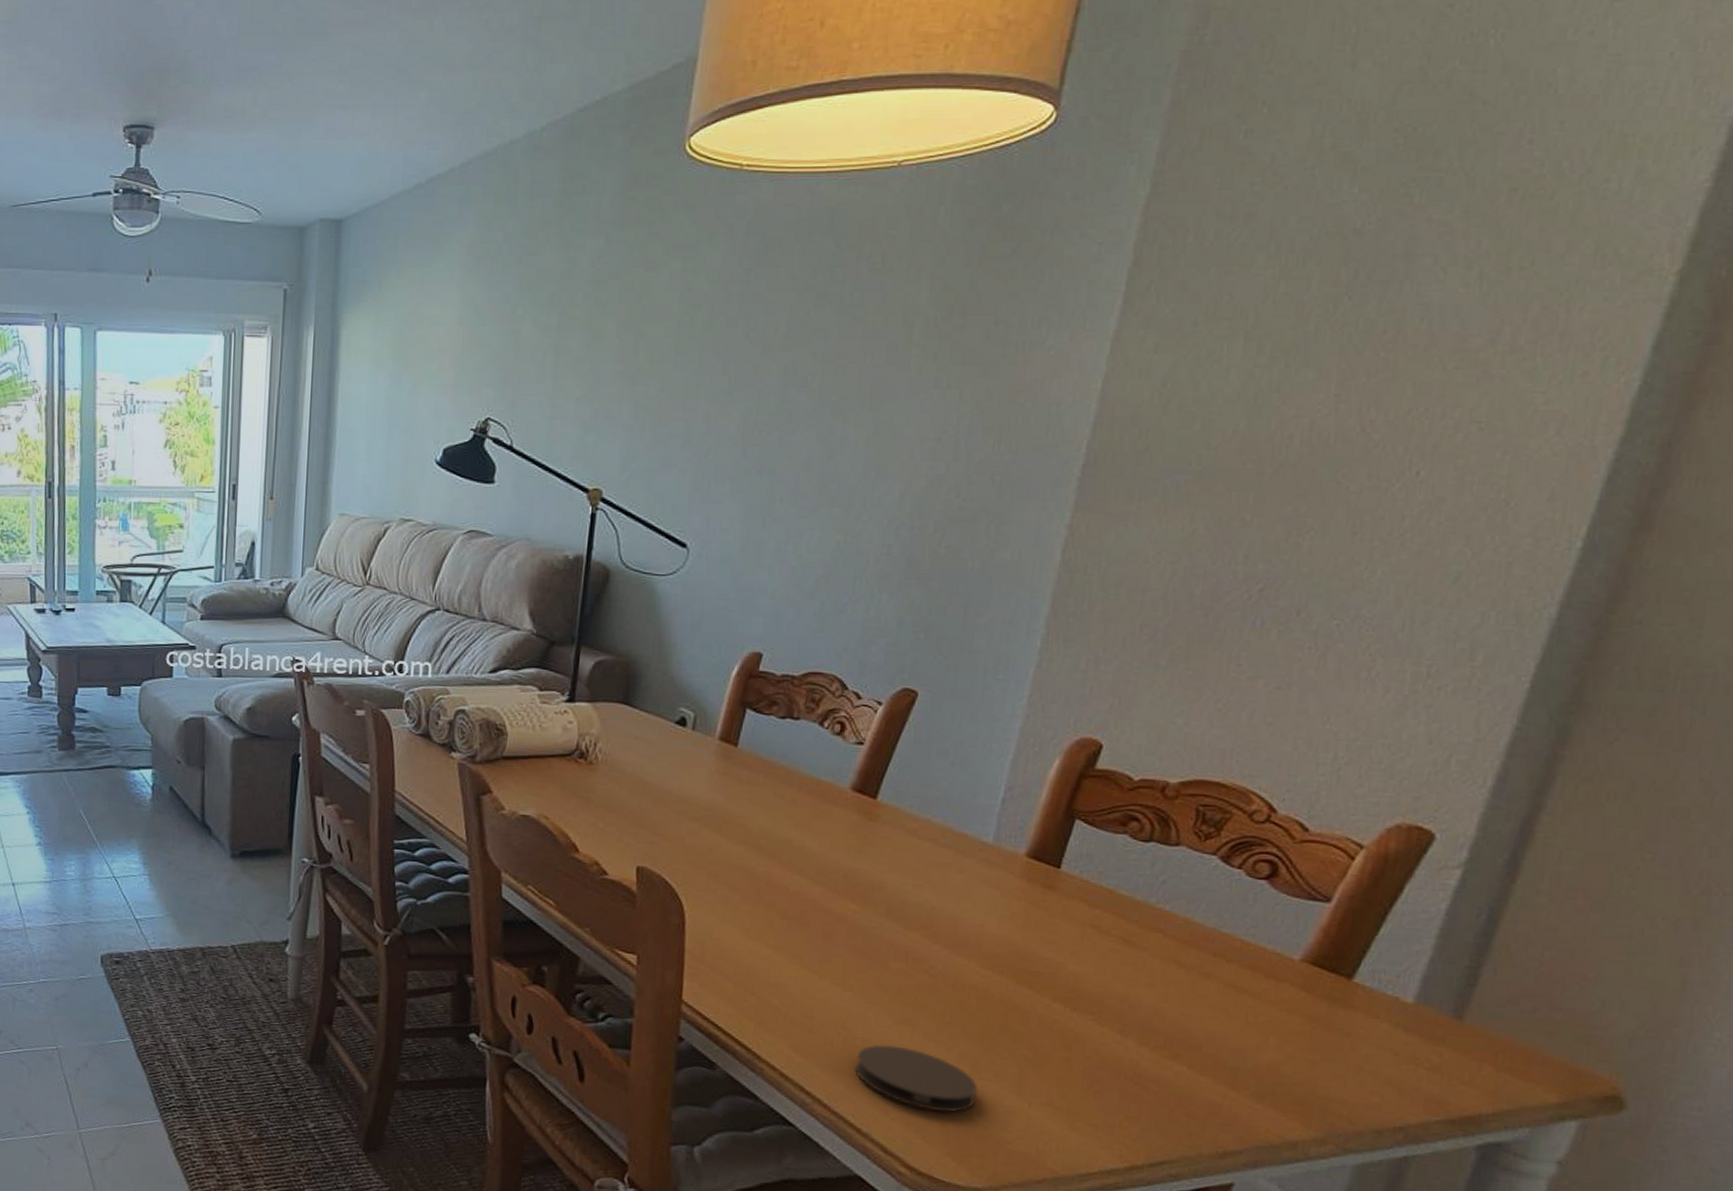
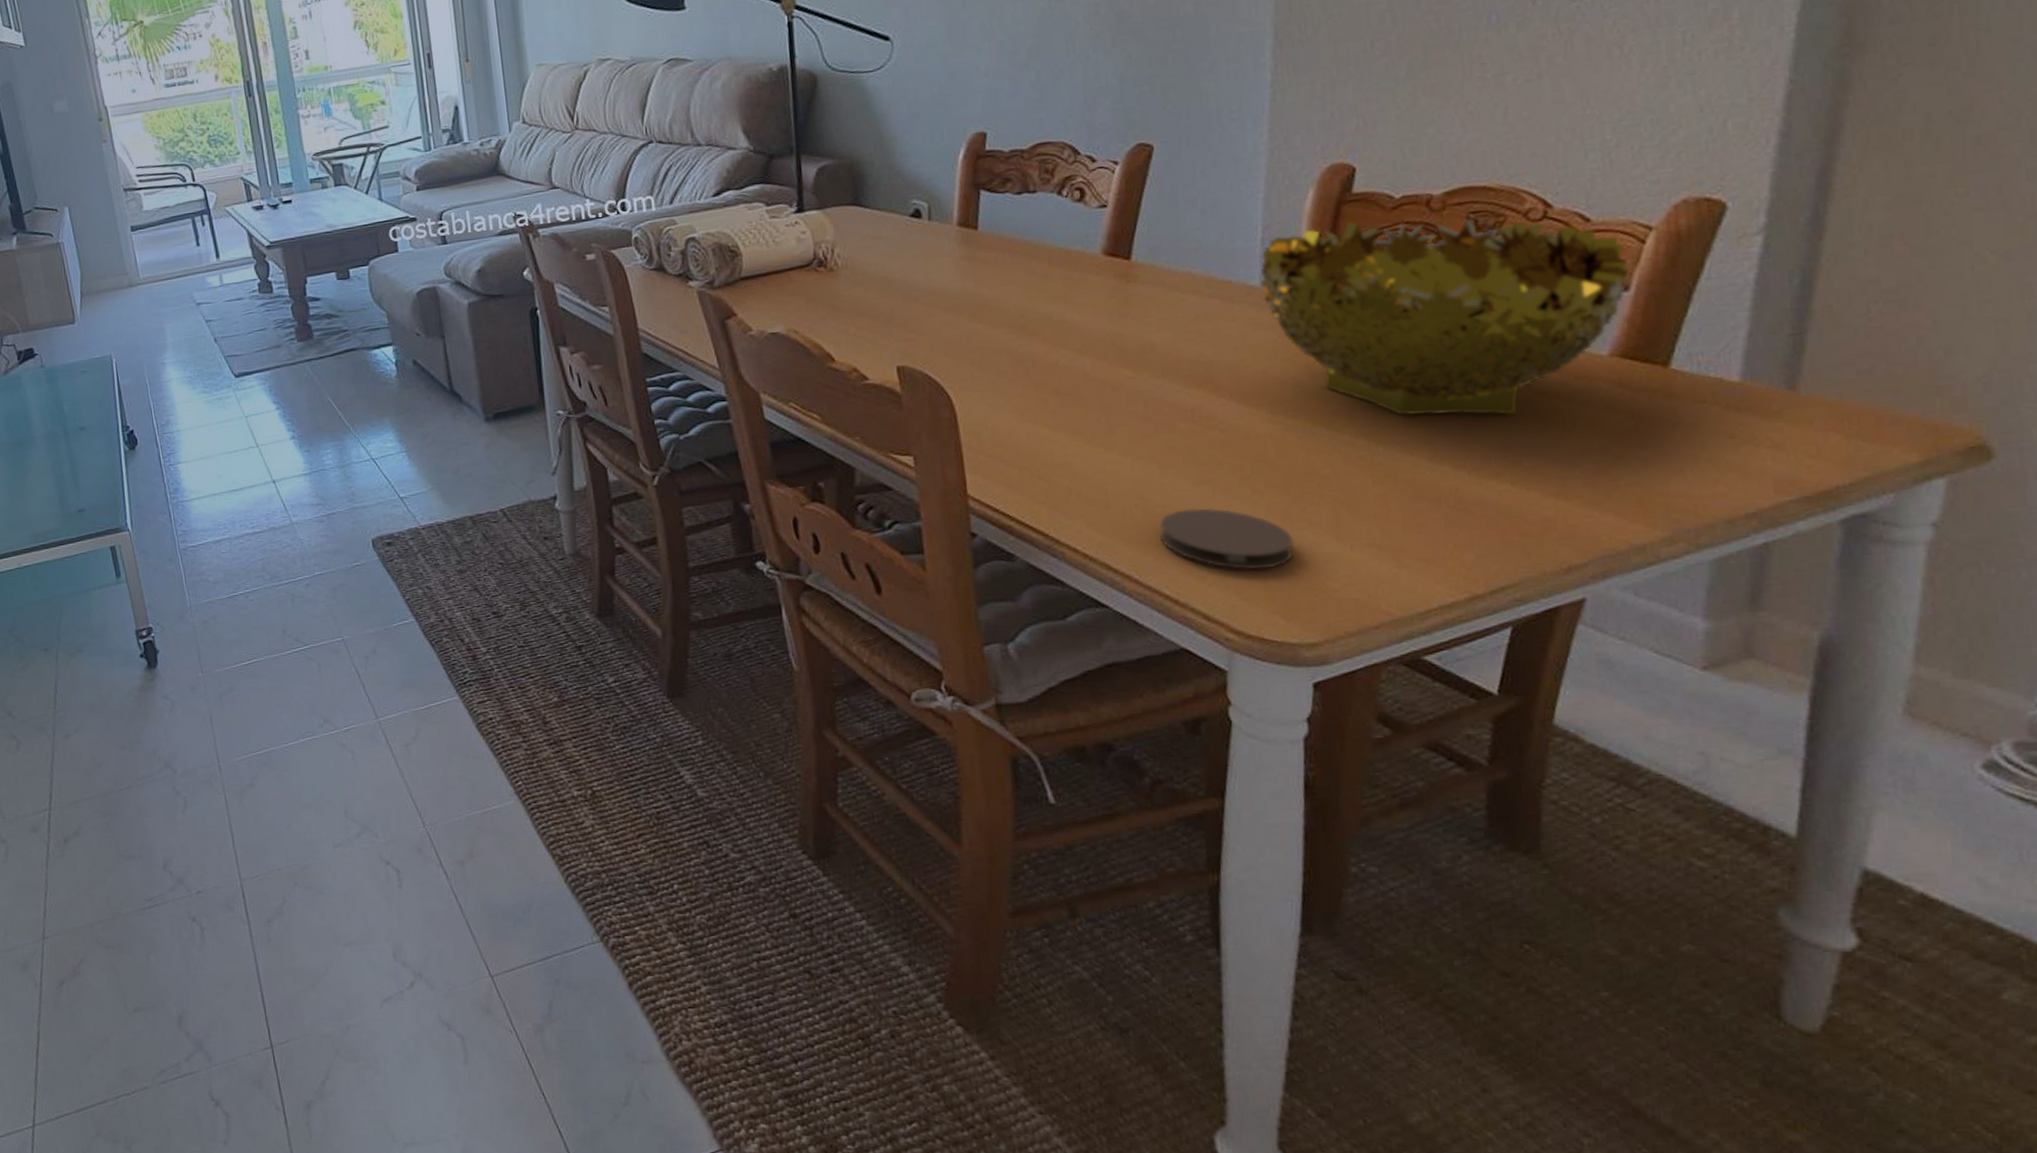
decorative bowl: none [993,796,1335,1002] -> present [1261,218,1629,416]

